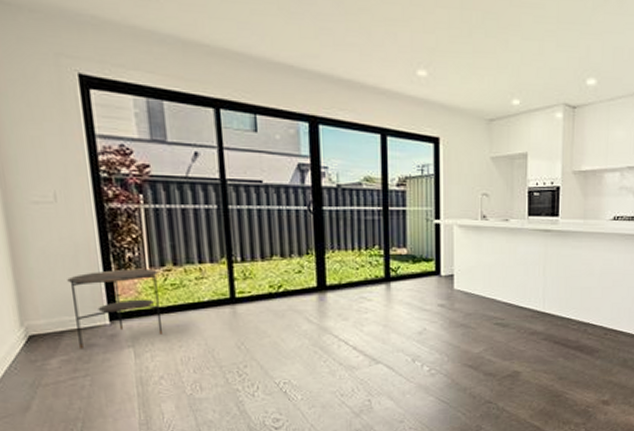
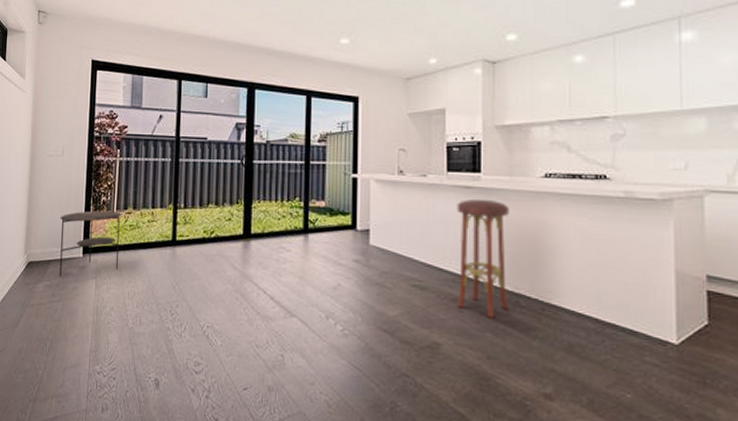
bar stool: none [535,242,582,346] -> present [457,199,509,319]

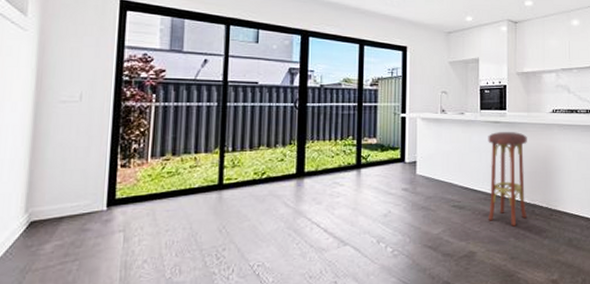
side table: present [59,210,121,277] -> none [75,158,157,234]

